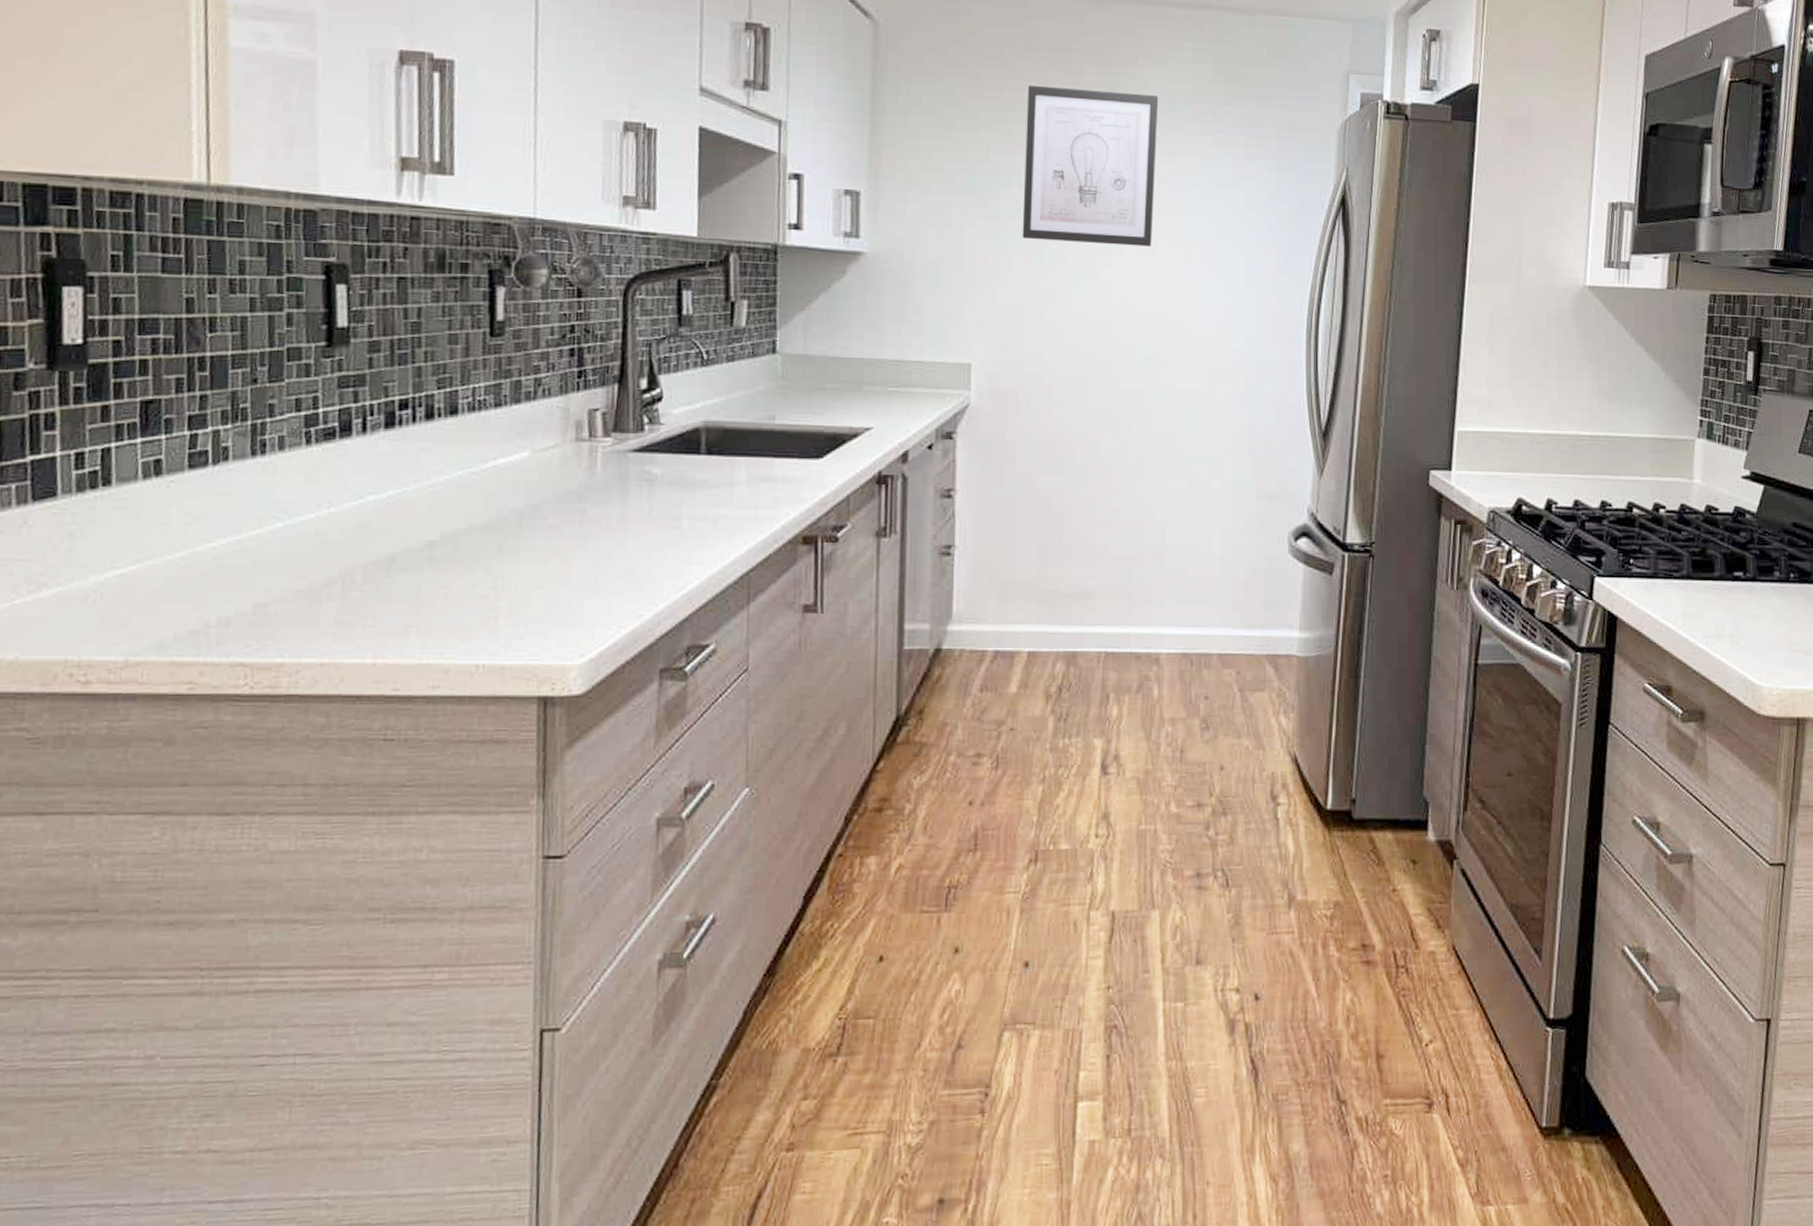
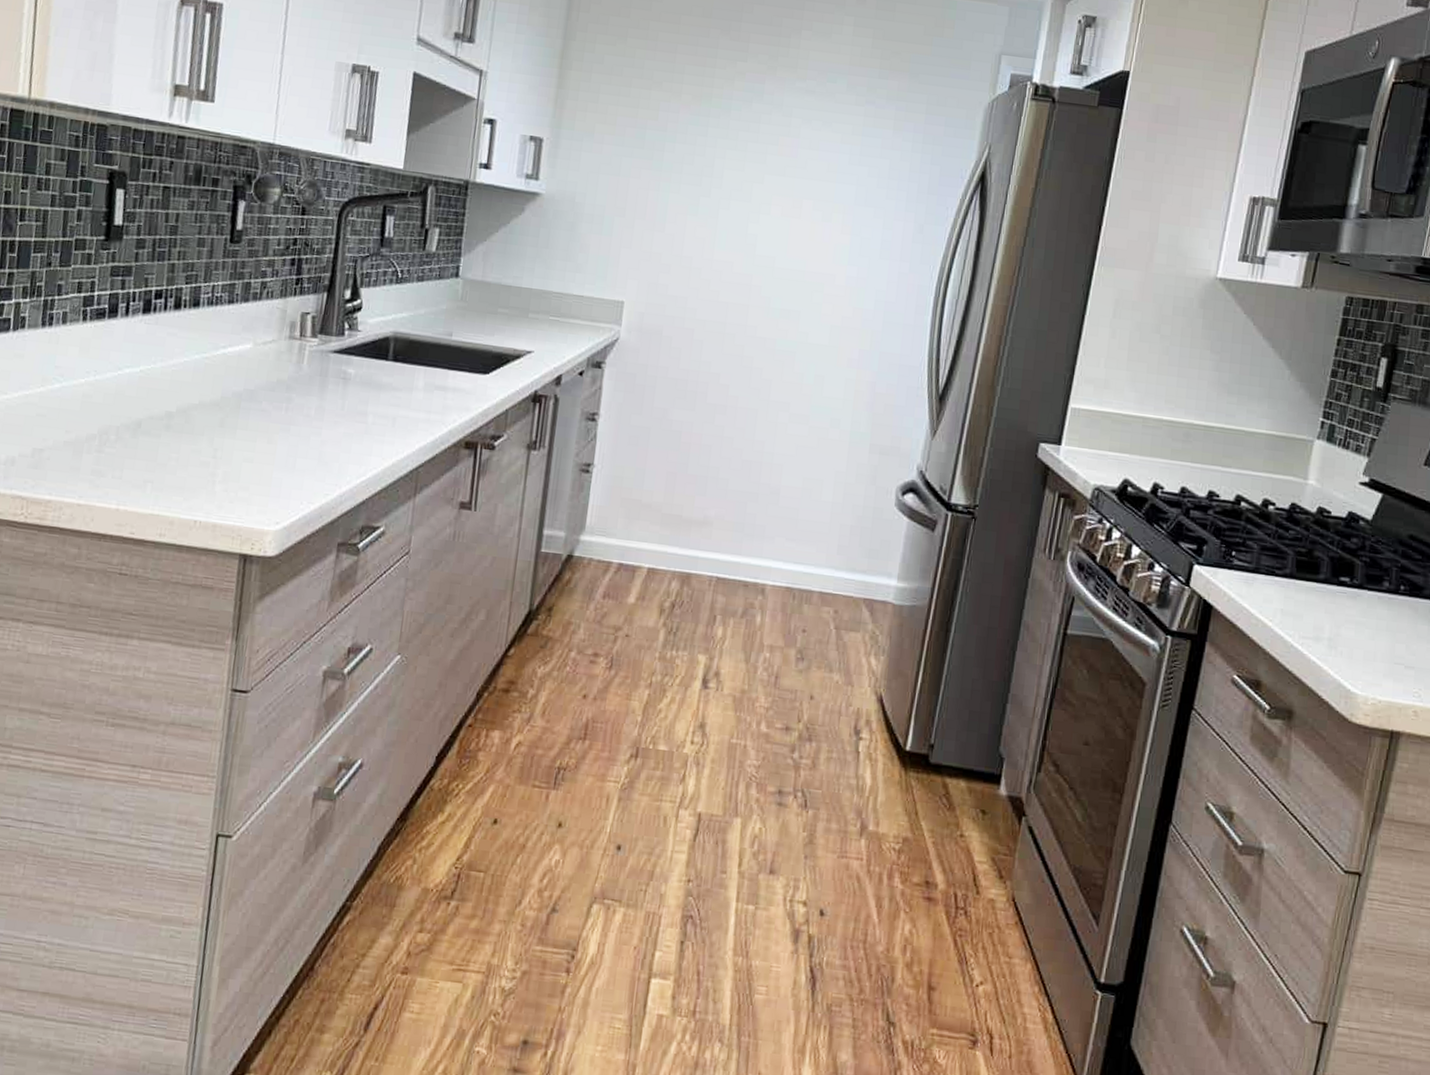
wall art: present [1022,84,1159,247] -> none [680,49,818,207]

